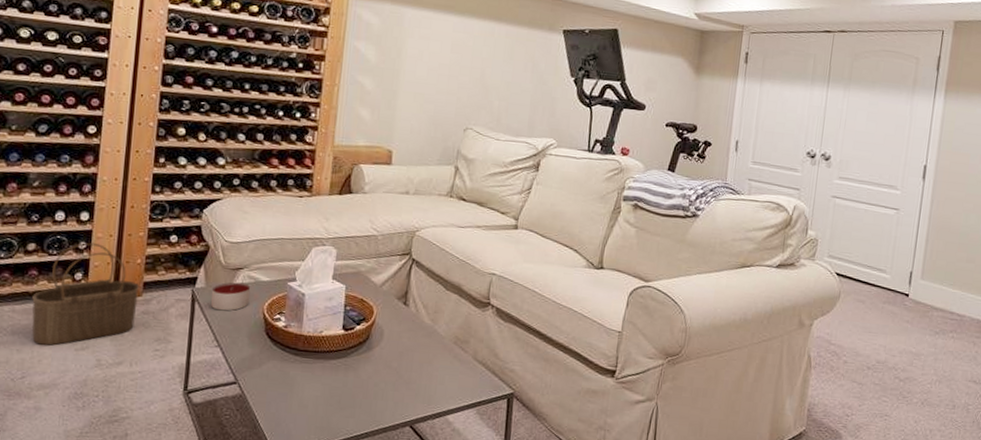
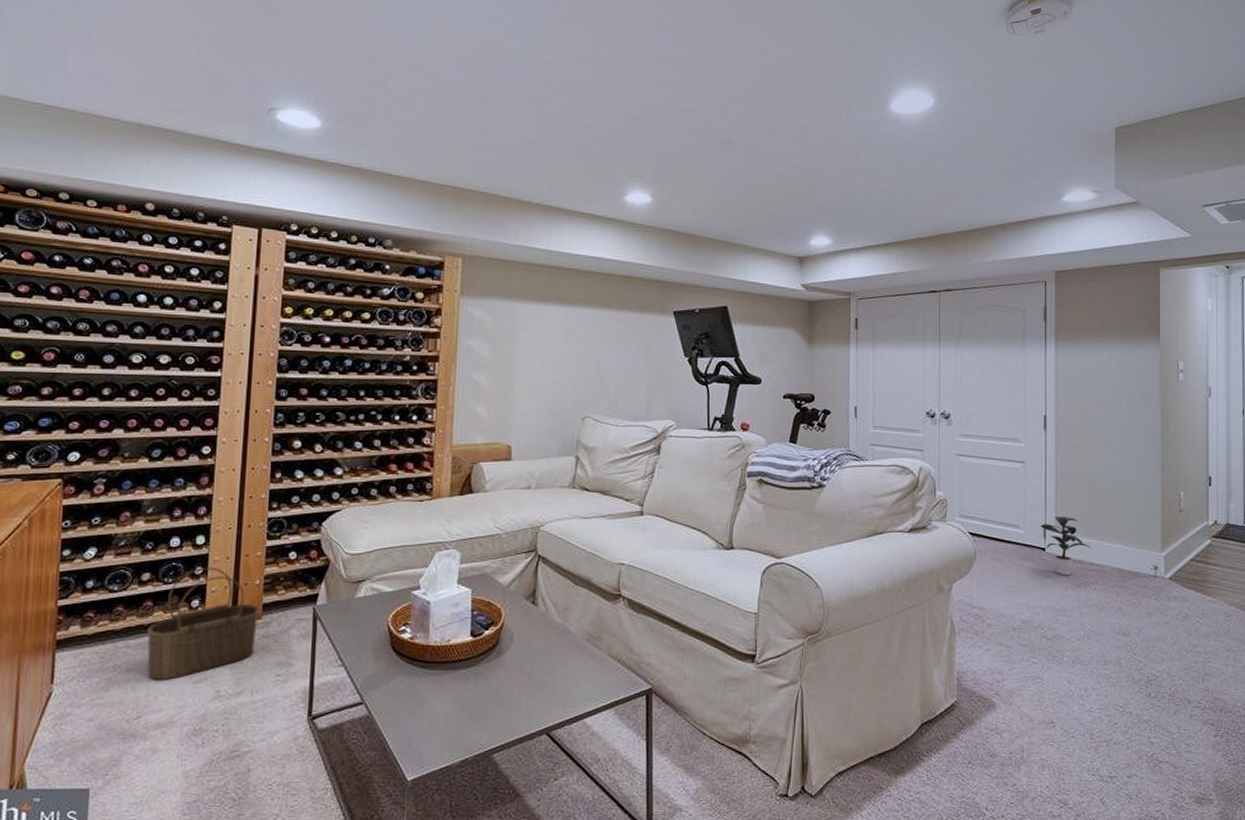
candle: present [210,282,251,311] -> none [333,595,374,627]
potted plant: none [907,265,954,323] -> present [1040,517,1091,576]

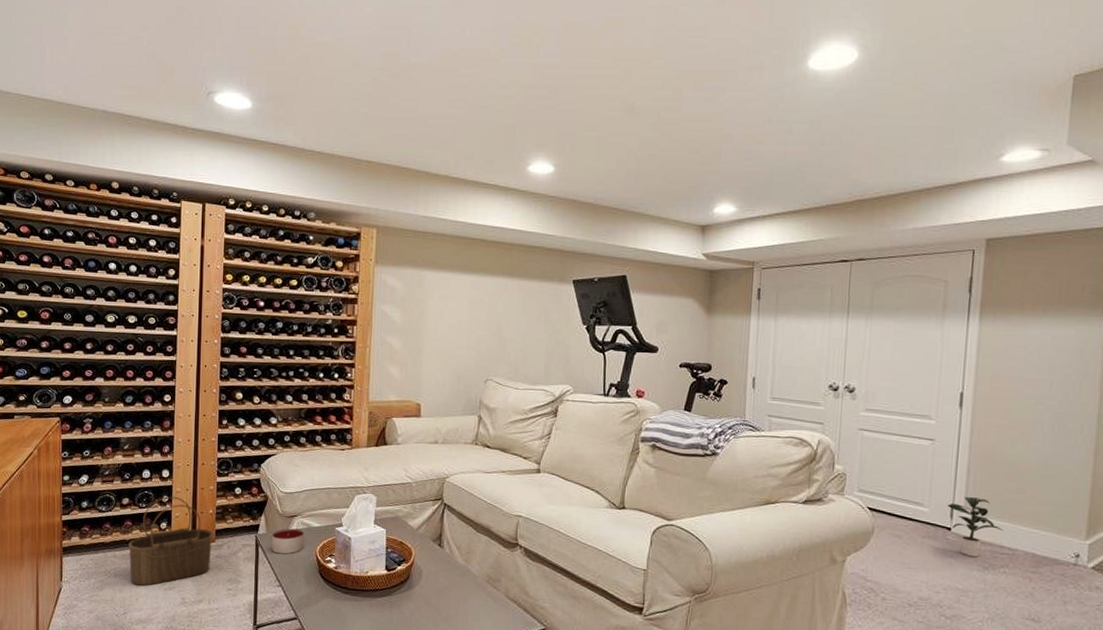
candle: none [333,595,374,627] -> present [271,528,305,555]

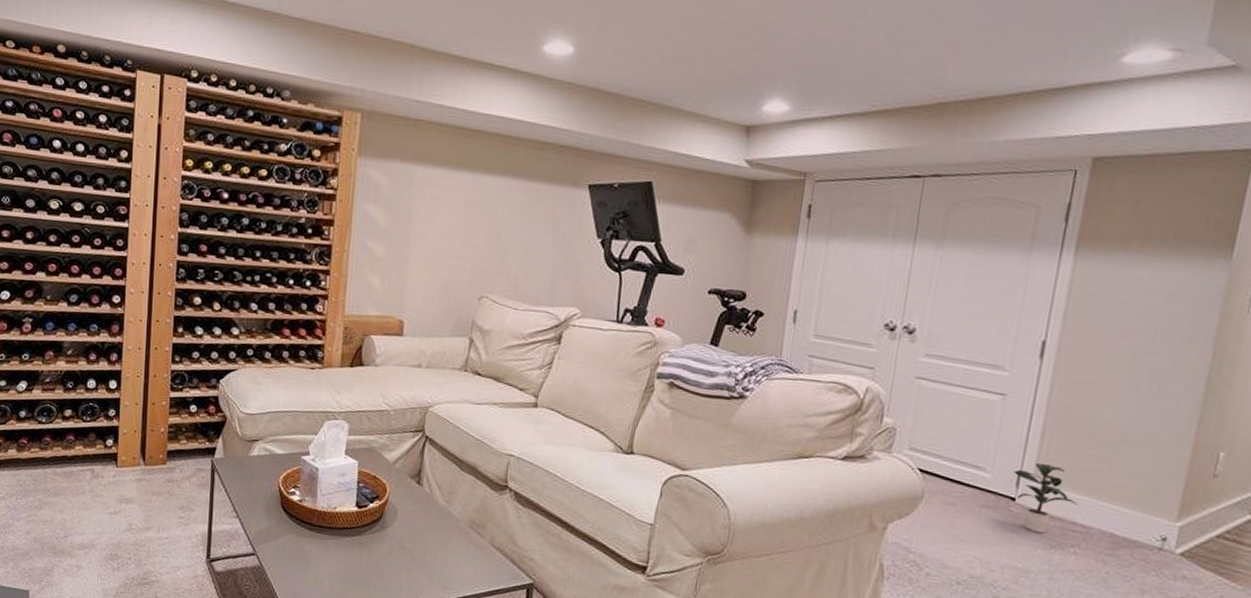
wicker basket: present [129,496,213,586] -> none [71,410,164,508]
candle: present [271,528,305,555] -> none [229,453,266,483]

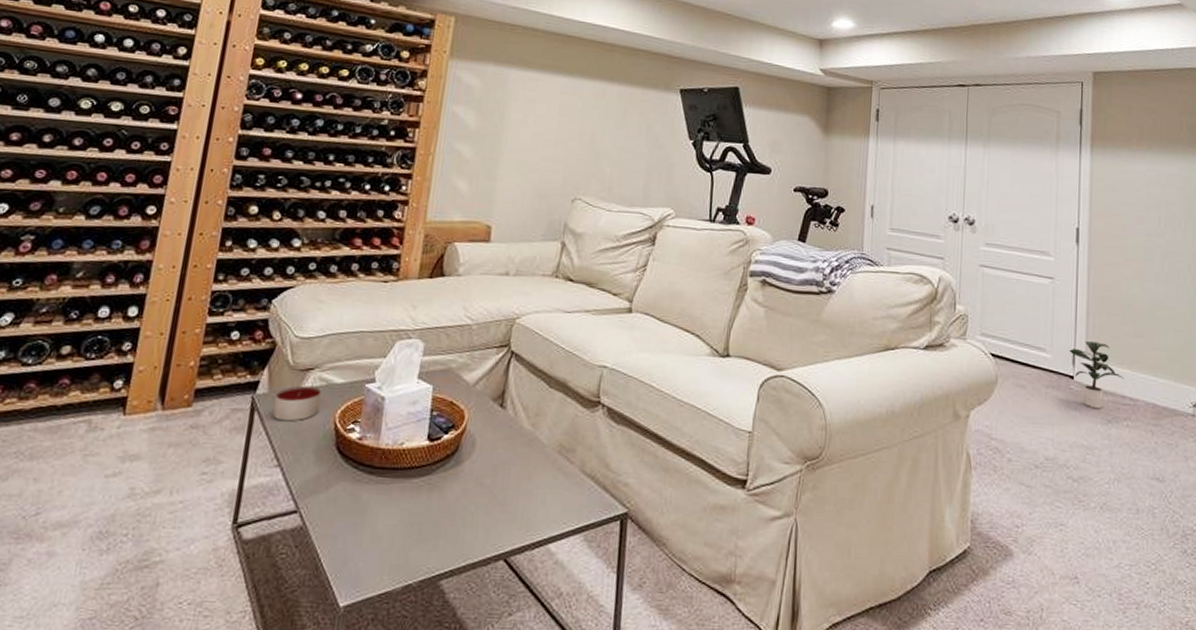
candle: none [229,453,266,483] -> present [273,385,322,422]

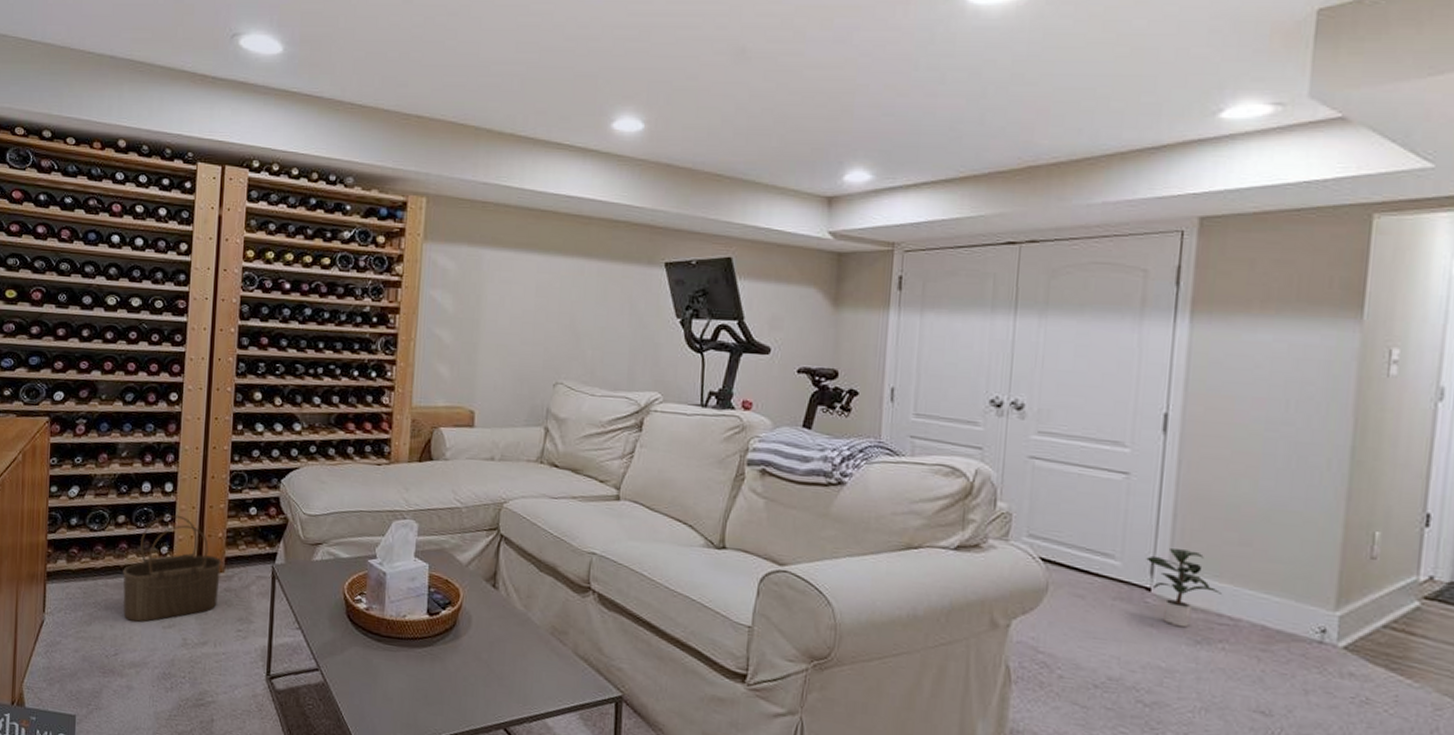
wicker basket: none [54,342,191,472] -> present [123,514,222,622]
candle: present [273,385,322,422] -> none [290,558,331,590]

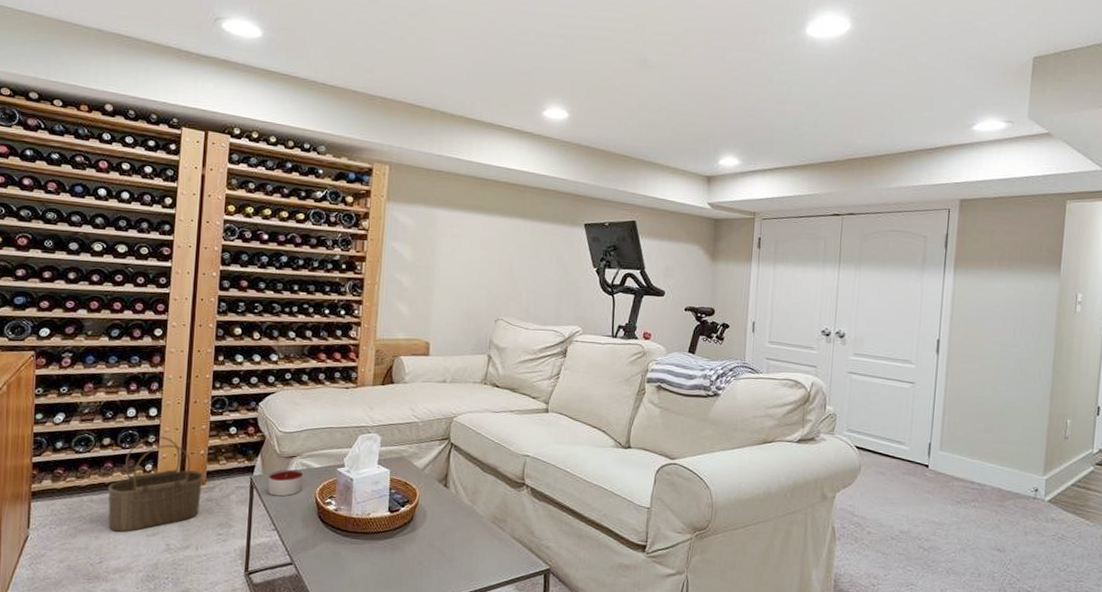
candle: none [290,558,331,590] -> present [267,469,304,497]
potted plant: present [1146,548,1221,628] -> none [926,436,973,493]

